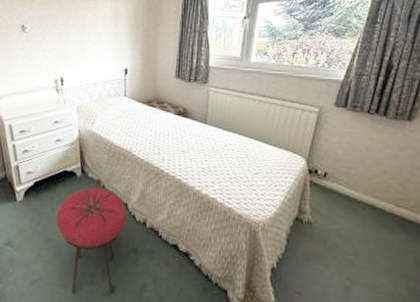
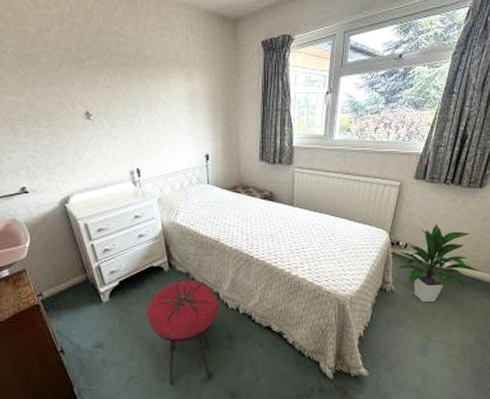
indoor plant: none [315,155,411,240] -> present [397,224,480,303]

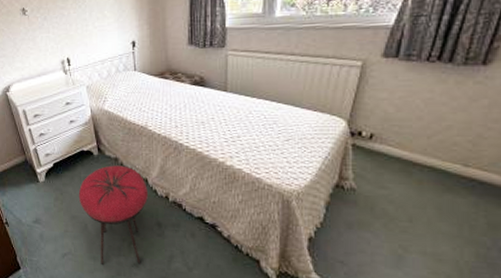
indoor plant: present [397,224,480,303] -> none [358,111,484,206]

